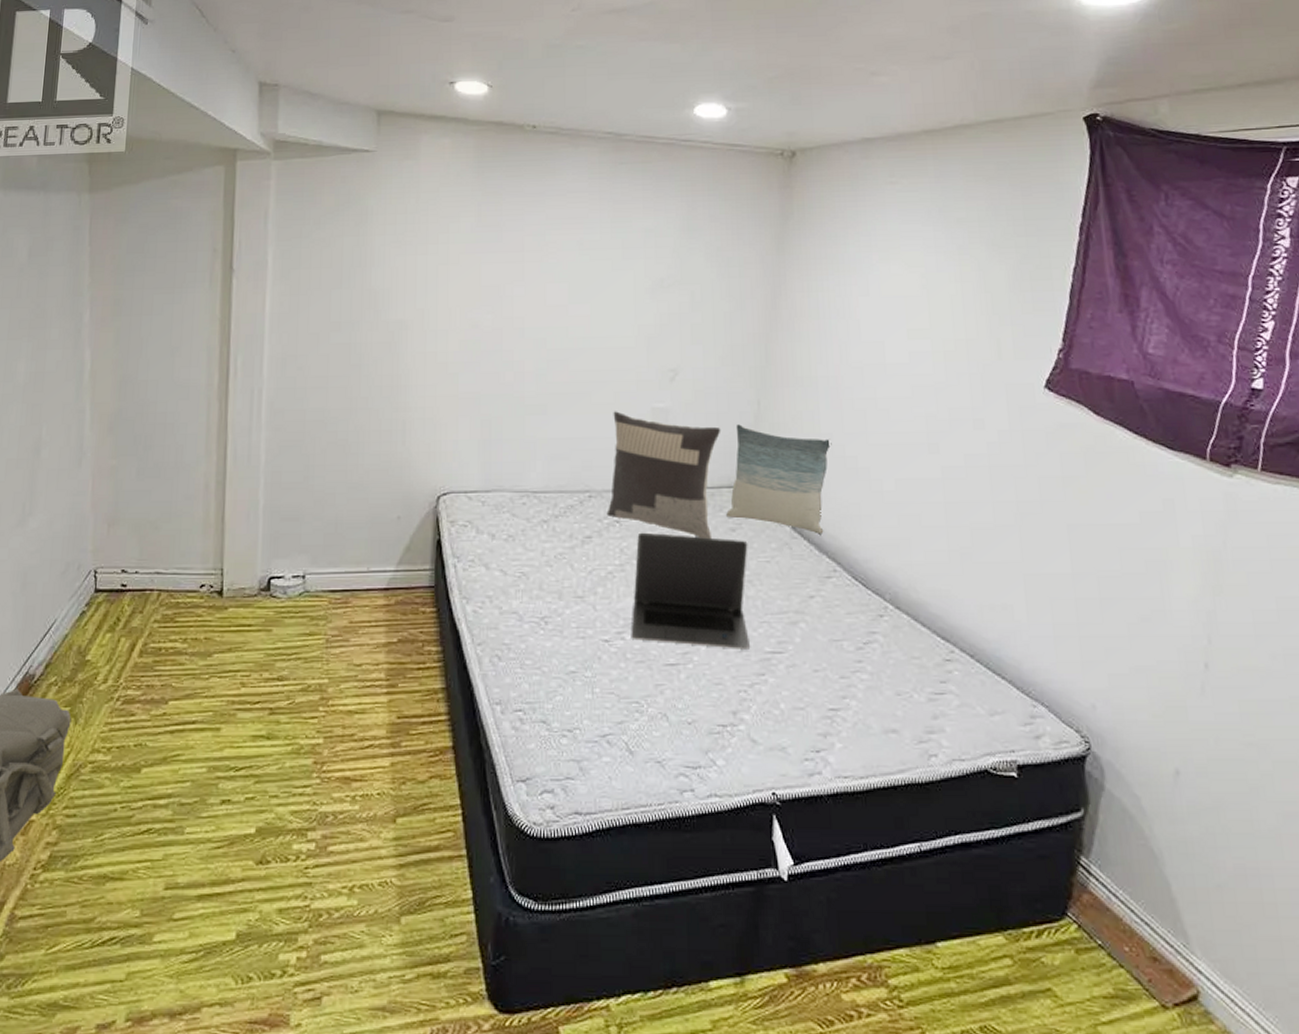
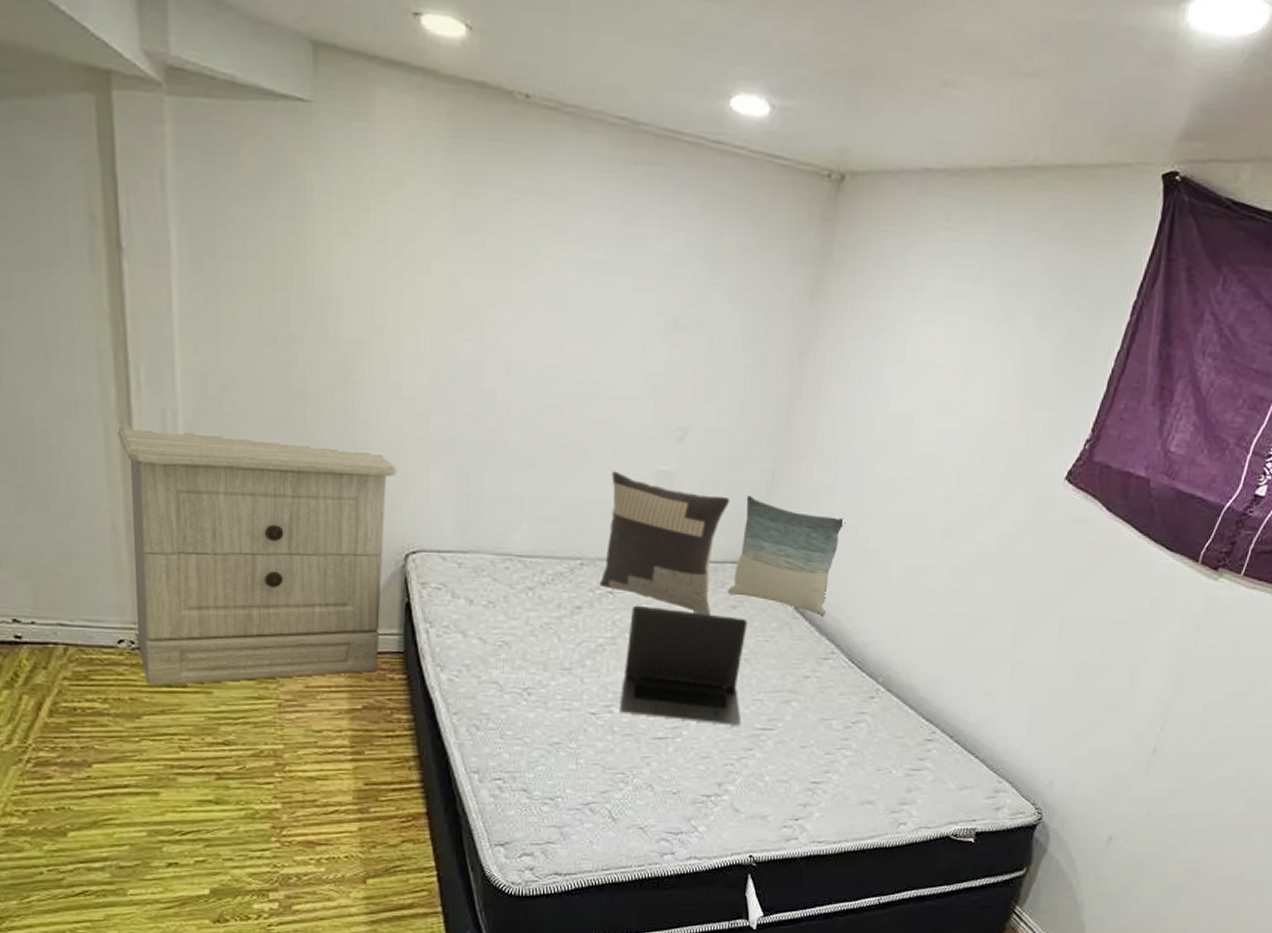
nightstand: none [213,404,432,626] -> present [115,426,398,687]

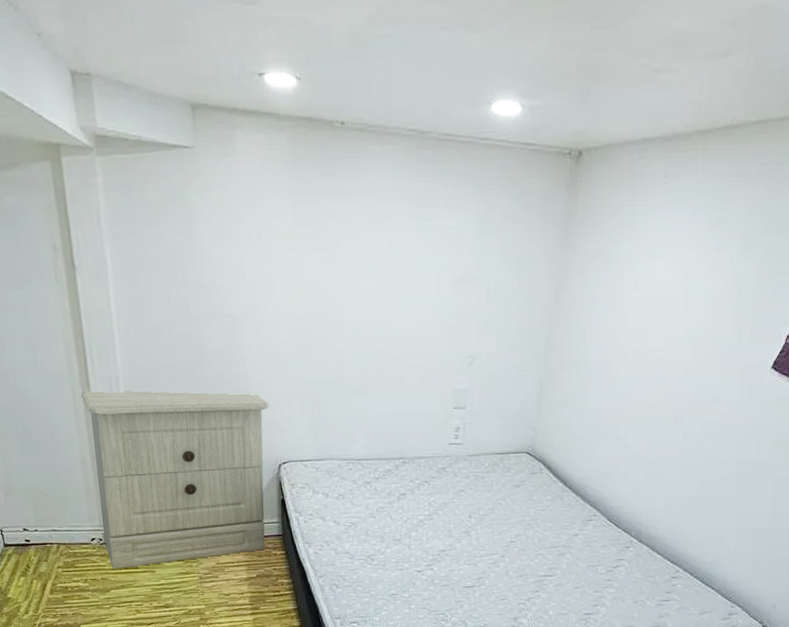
pillow: present [599,471,730,615] -> none [417,392,510,494]
laptop computer: present [619,605,748,726] -> none [438,489,529,575]
pillow: present [728,496,845,616] -> none [513,402,599,488]

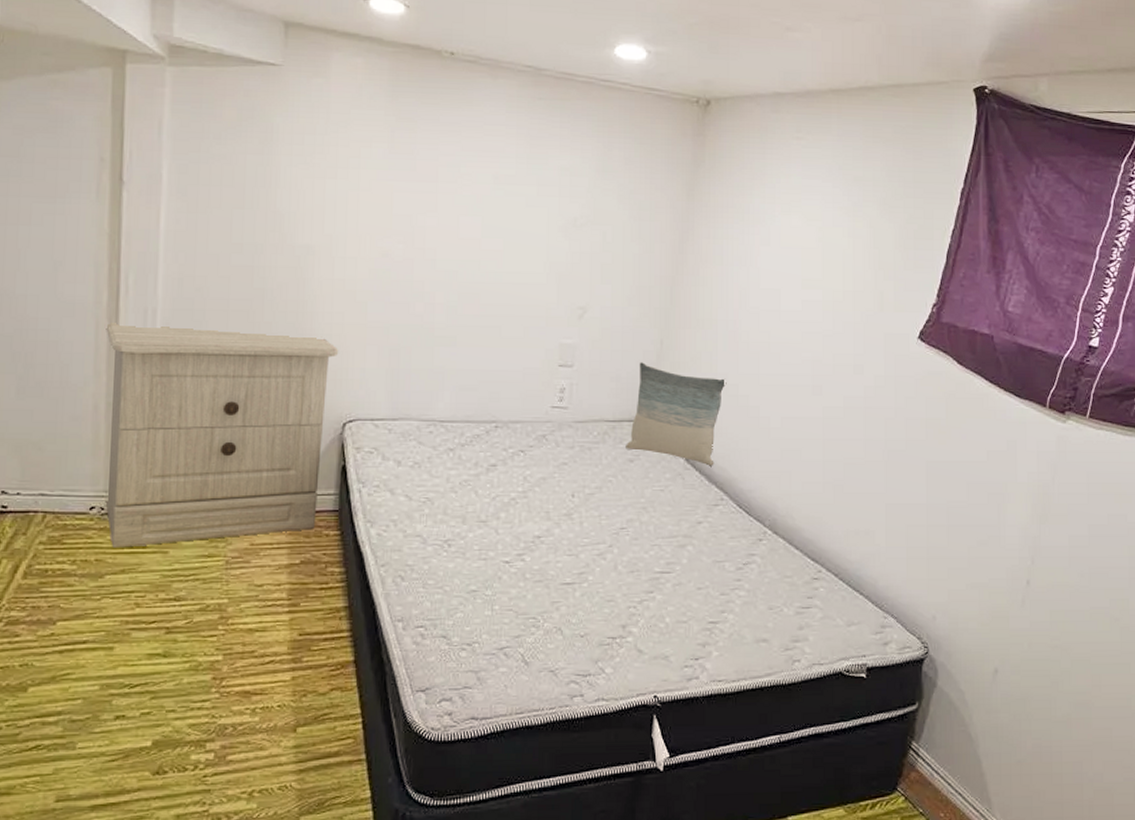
pillow: none [513,402,599,488] -> present [626,362,727,466]

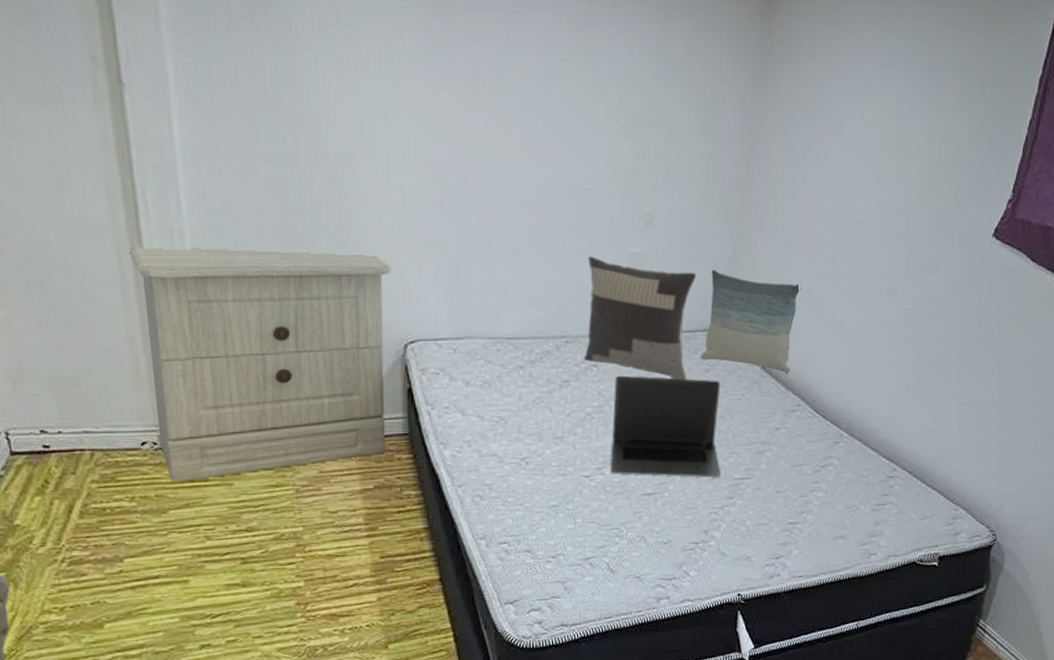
pillow: none [512,345,625,469] -> present [583,256,697,380]
laptop computer: none [530,461,644,570] -> present [610,375,722,478]

